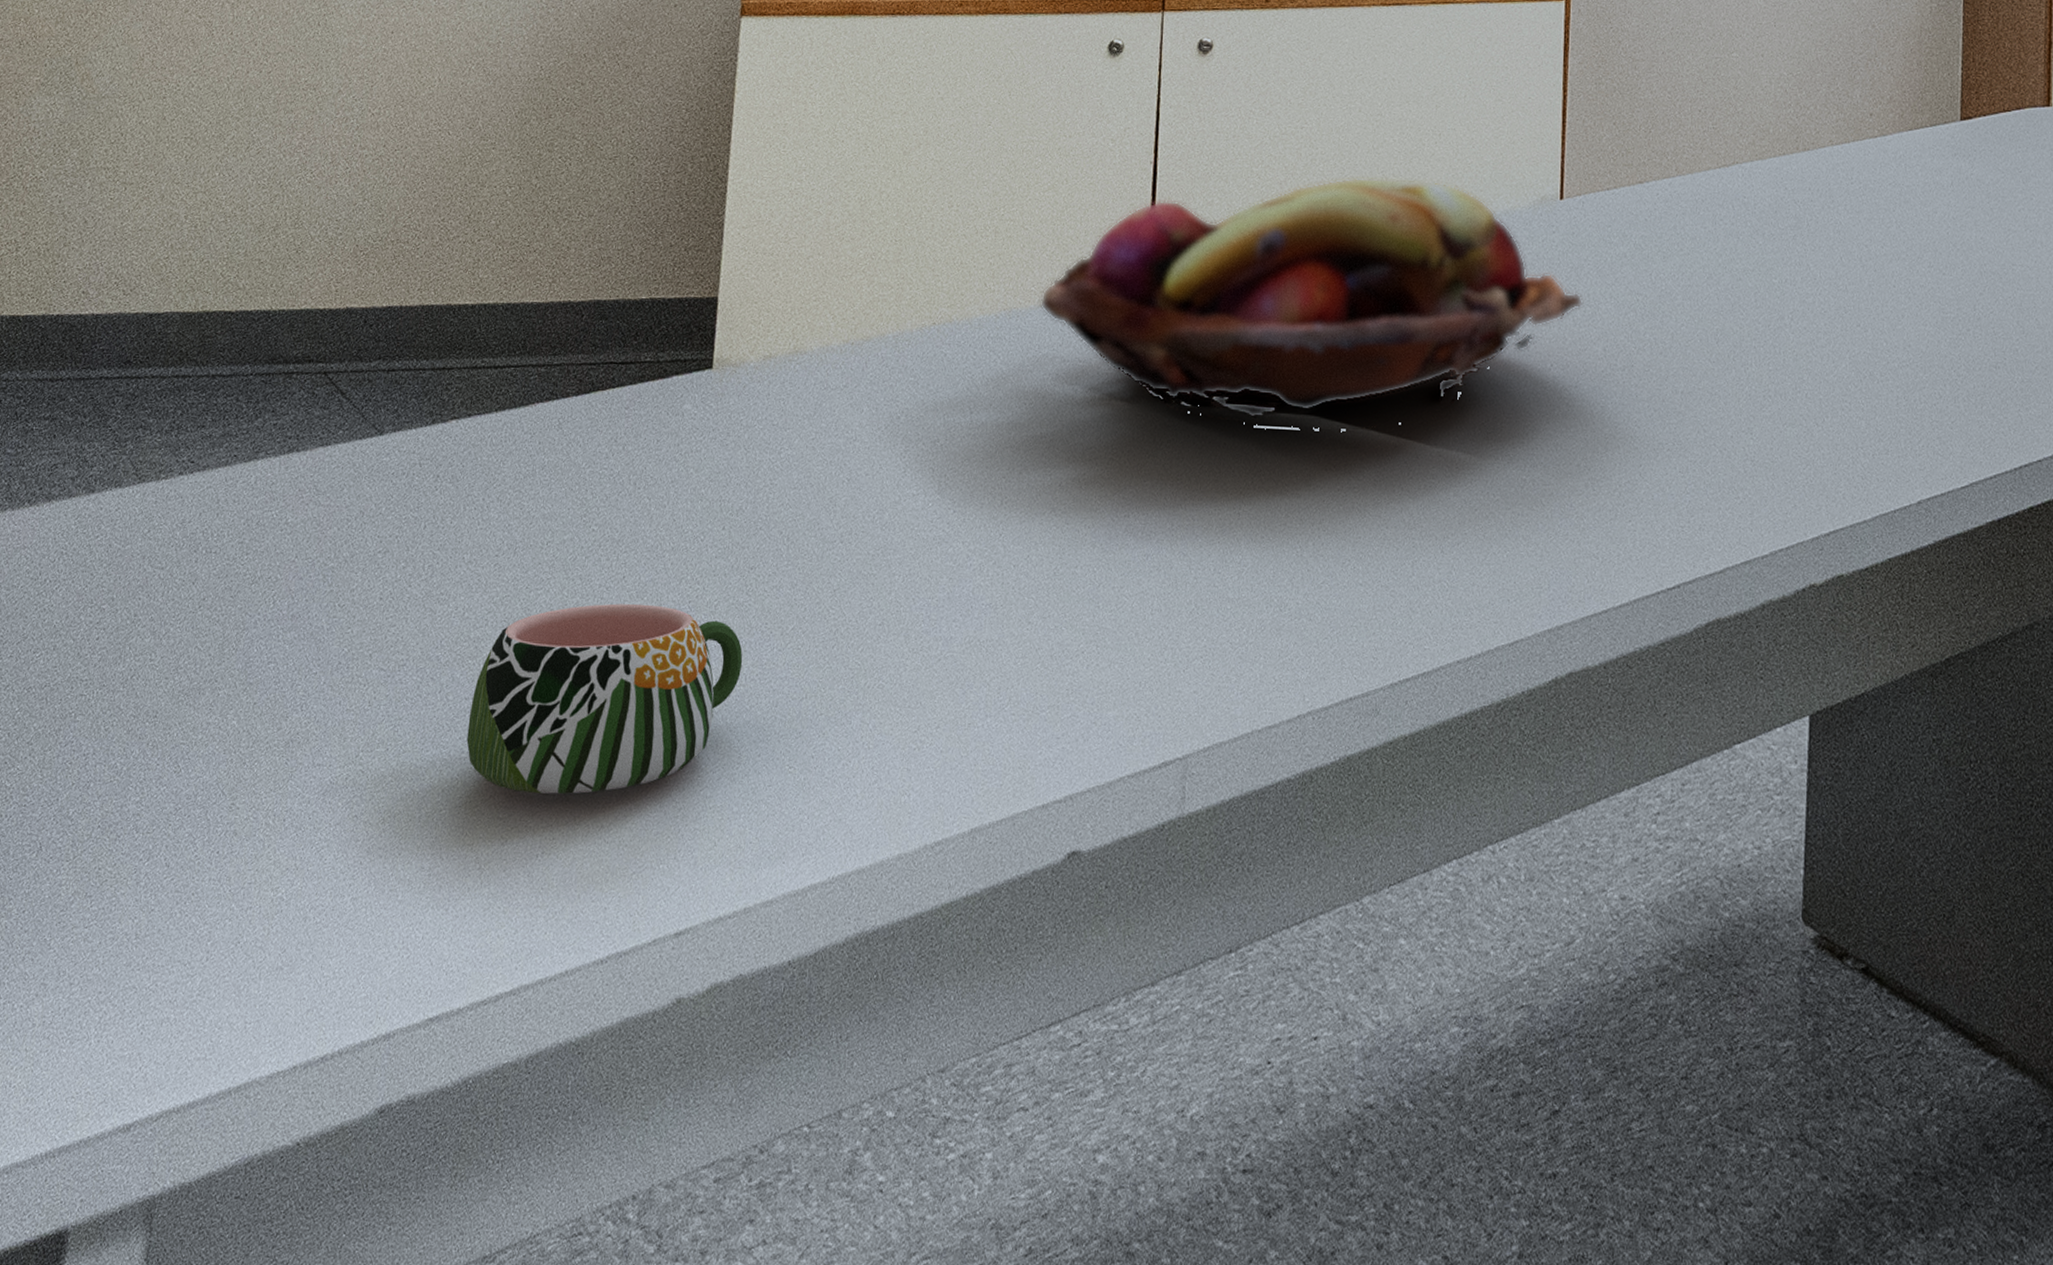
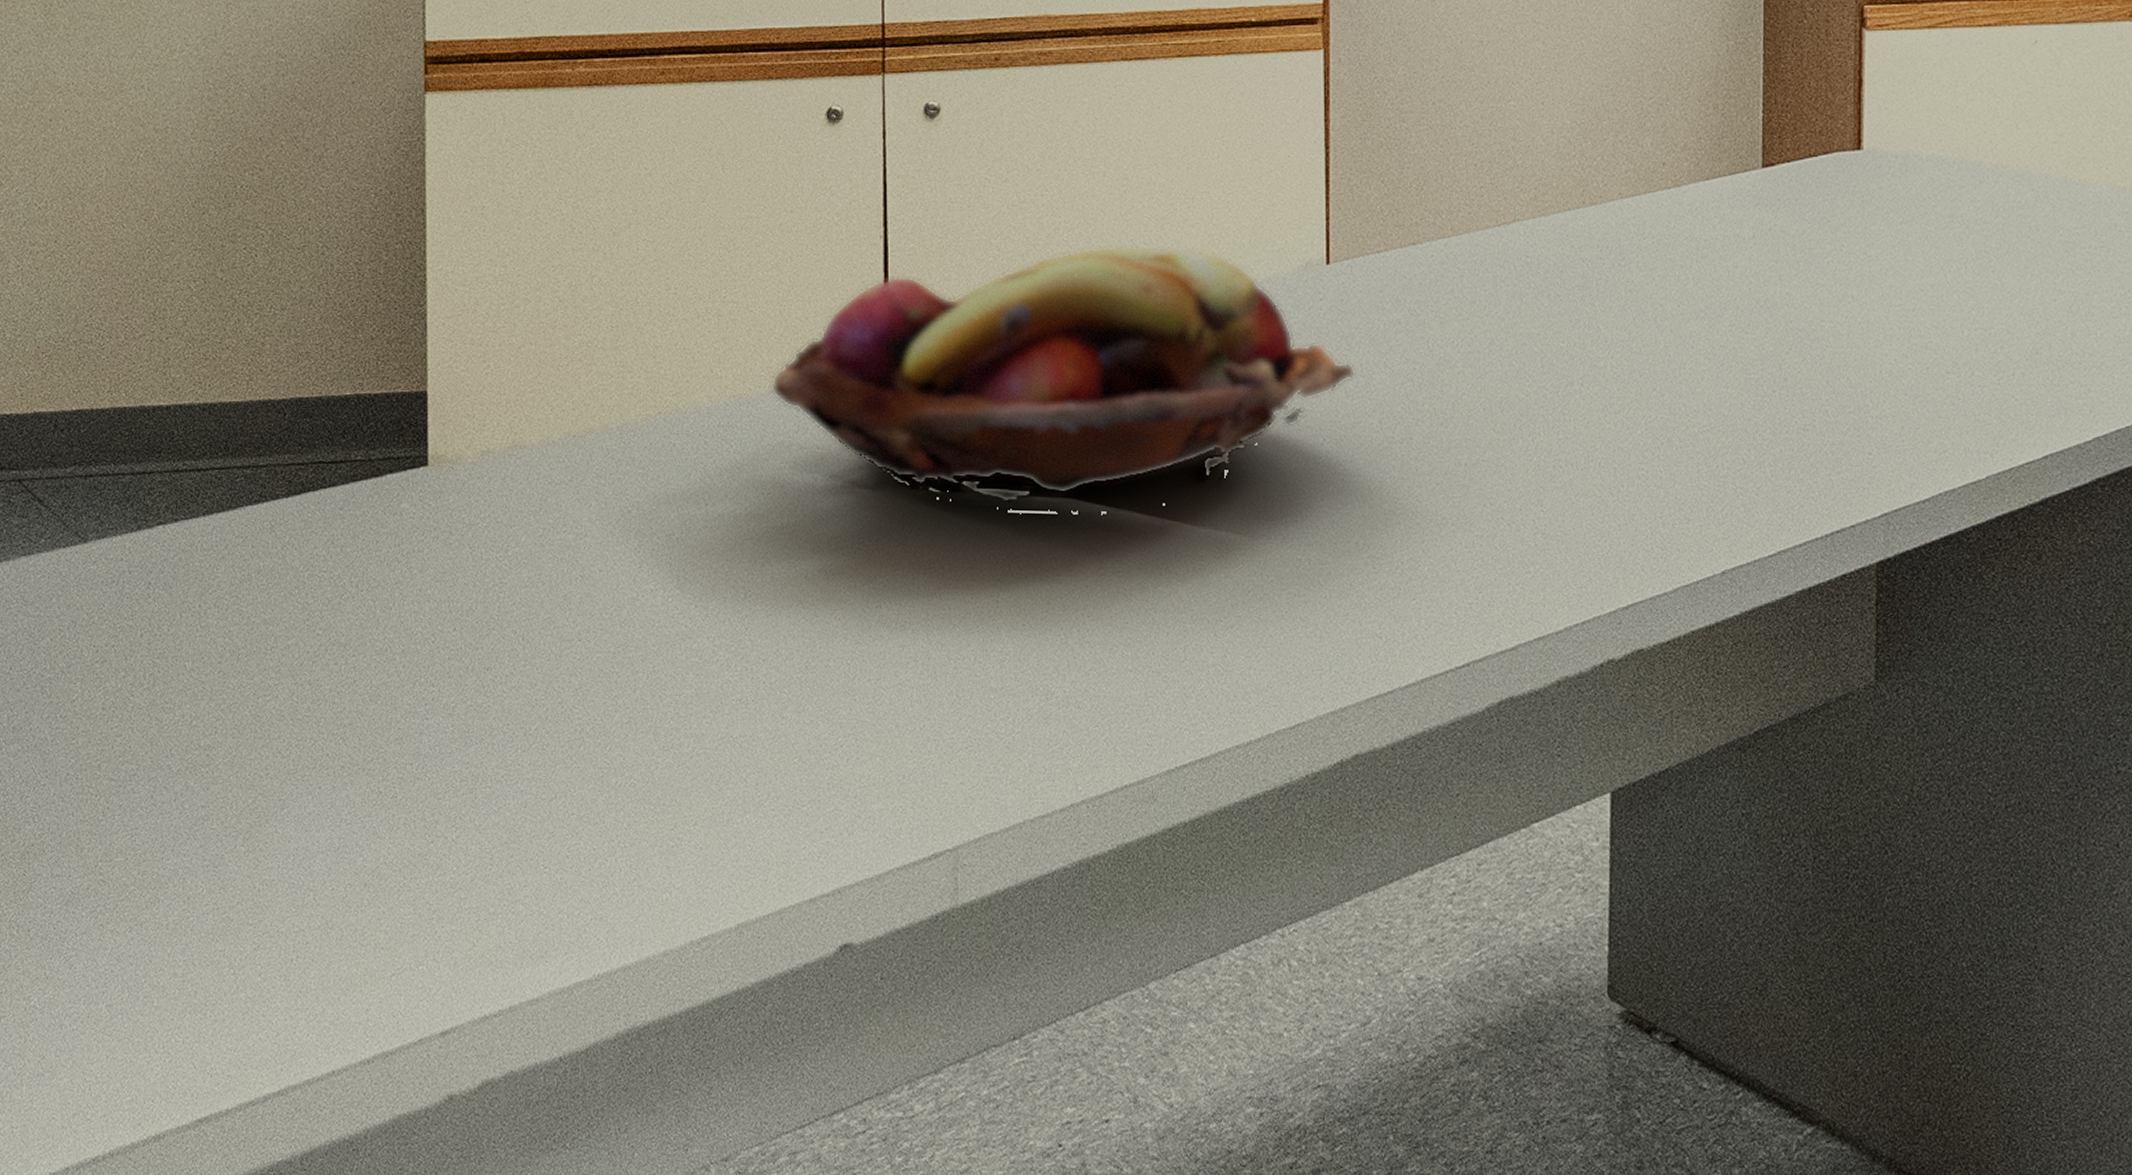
mug: present [466,603,743,795] -> none [207,707,487,899]

